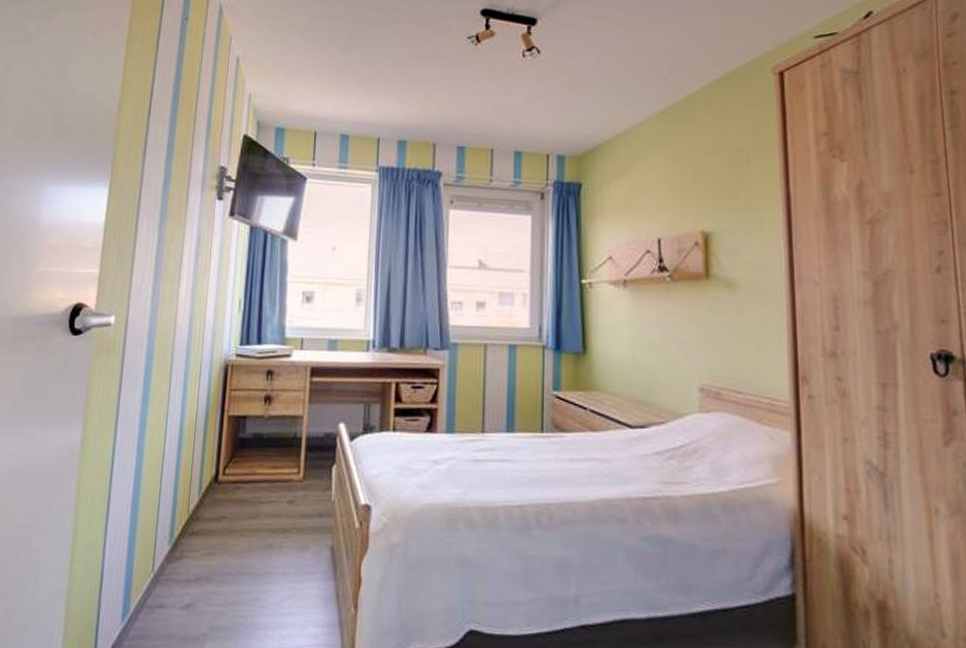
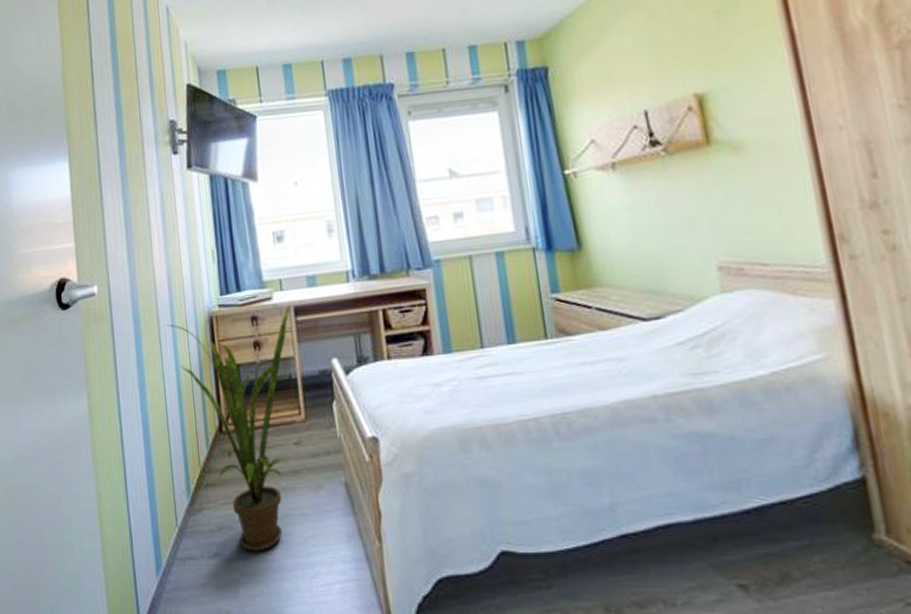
house plant: none [180,365,308,607] -> present [167,306,291,552]

